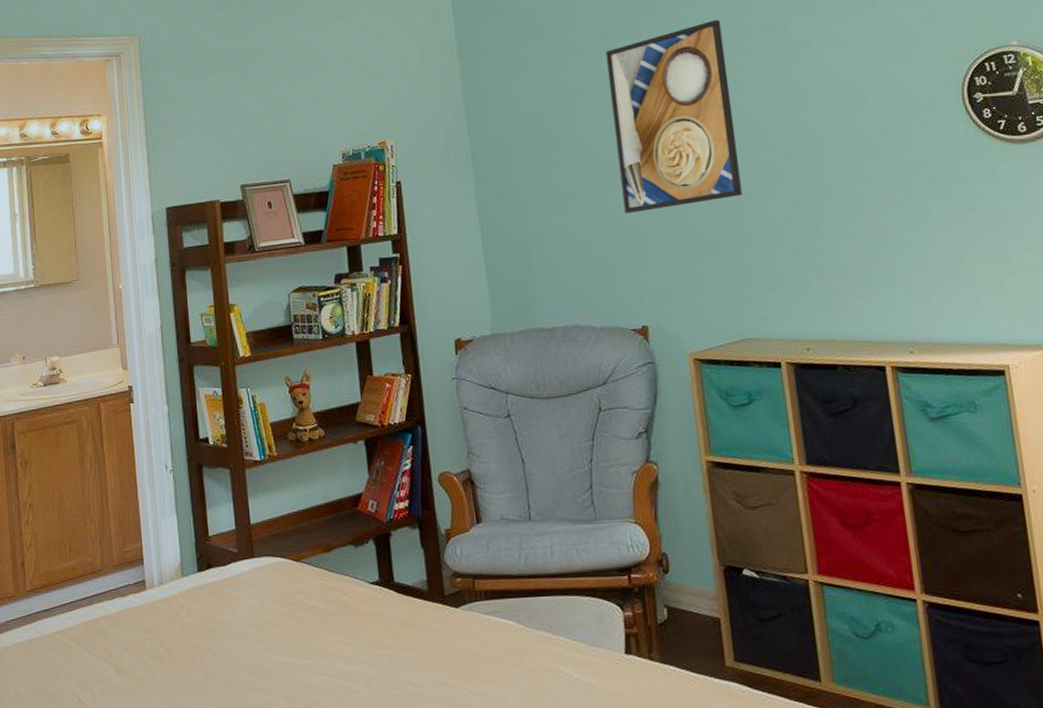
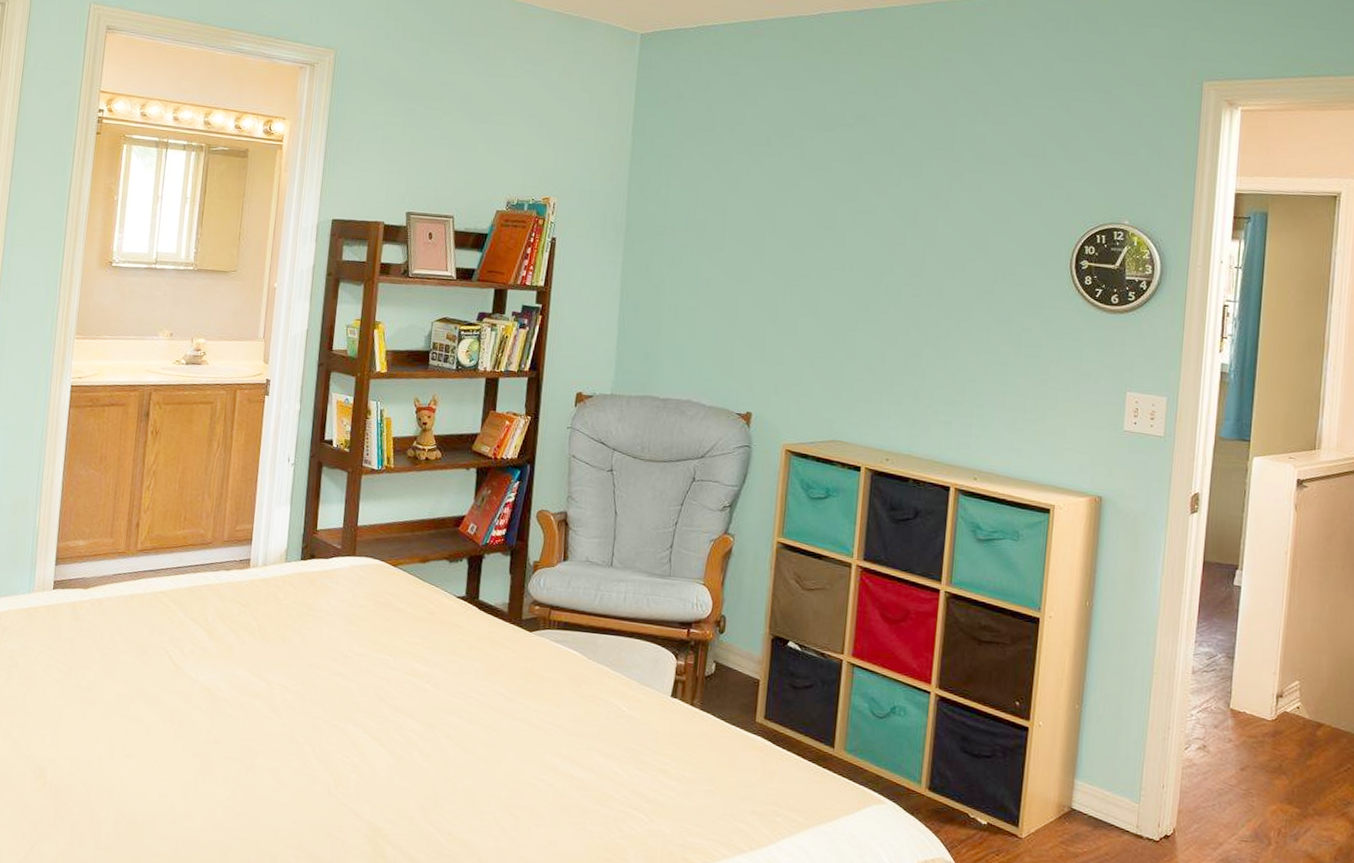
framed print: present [605,19,742,213] -> none [753,146,876,312]

